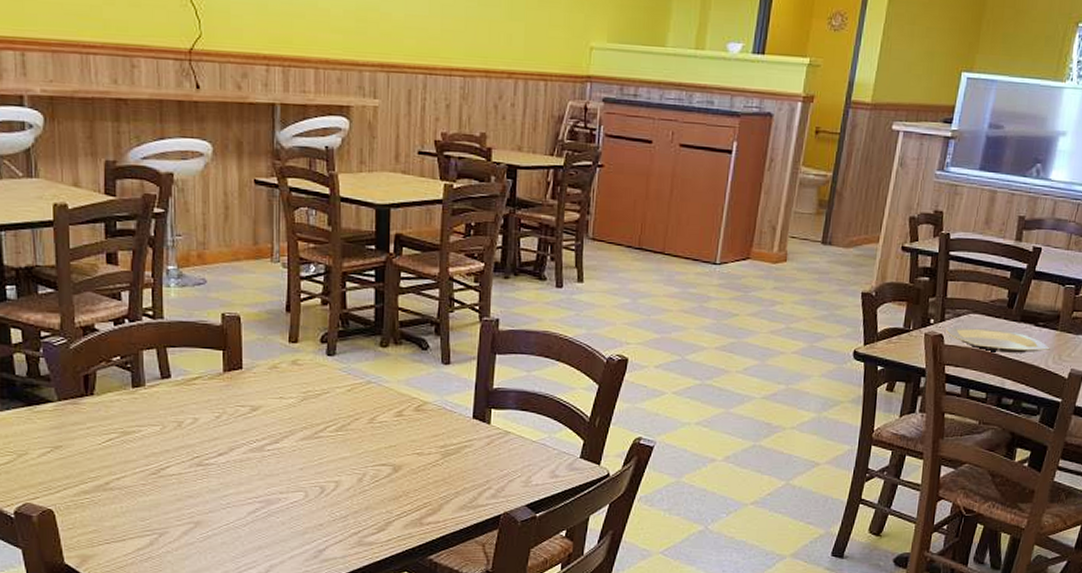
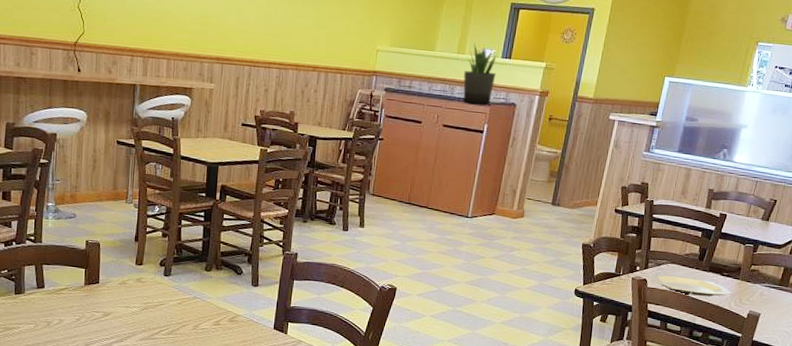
planter: none [704,36,747,117] -> present [463,44,497,106]

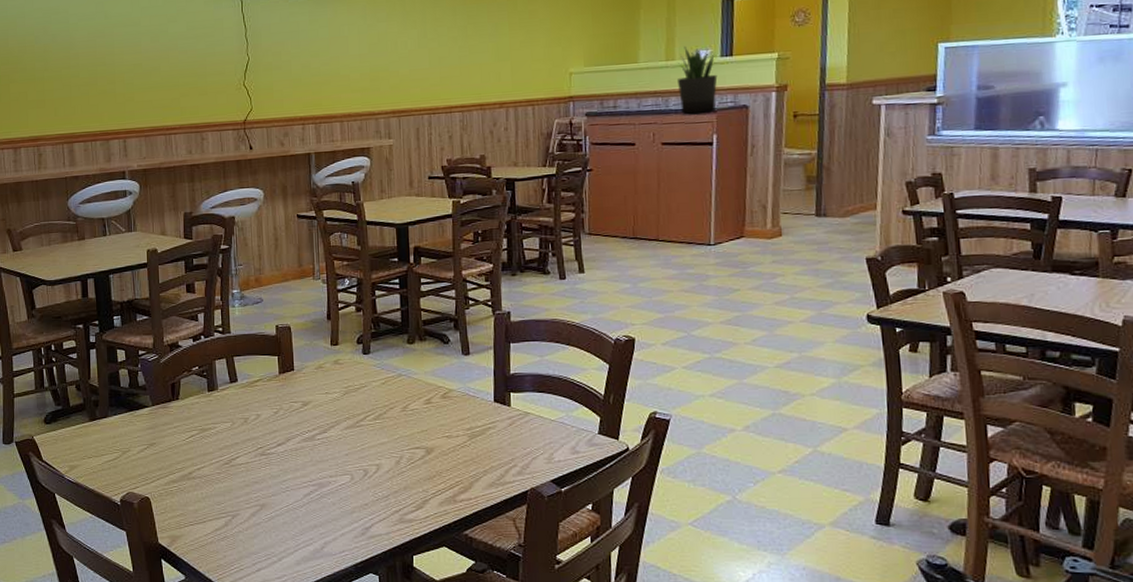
plate: present [648,273,733,297] -> none [965,281,1094,305]

